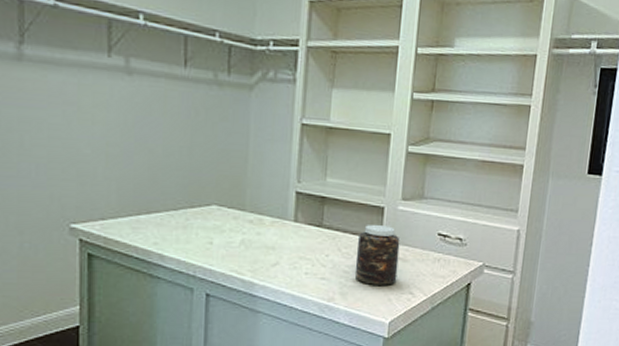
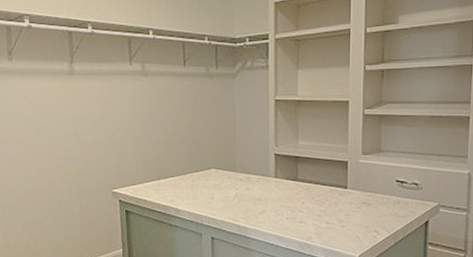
jar: present [354,225,400,285] -> none [327,177,363,226]

